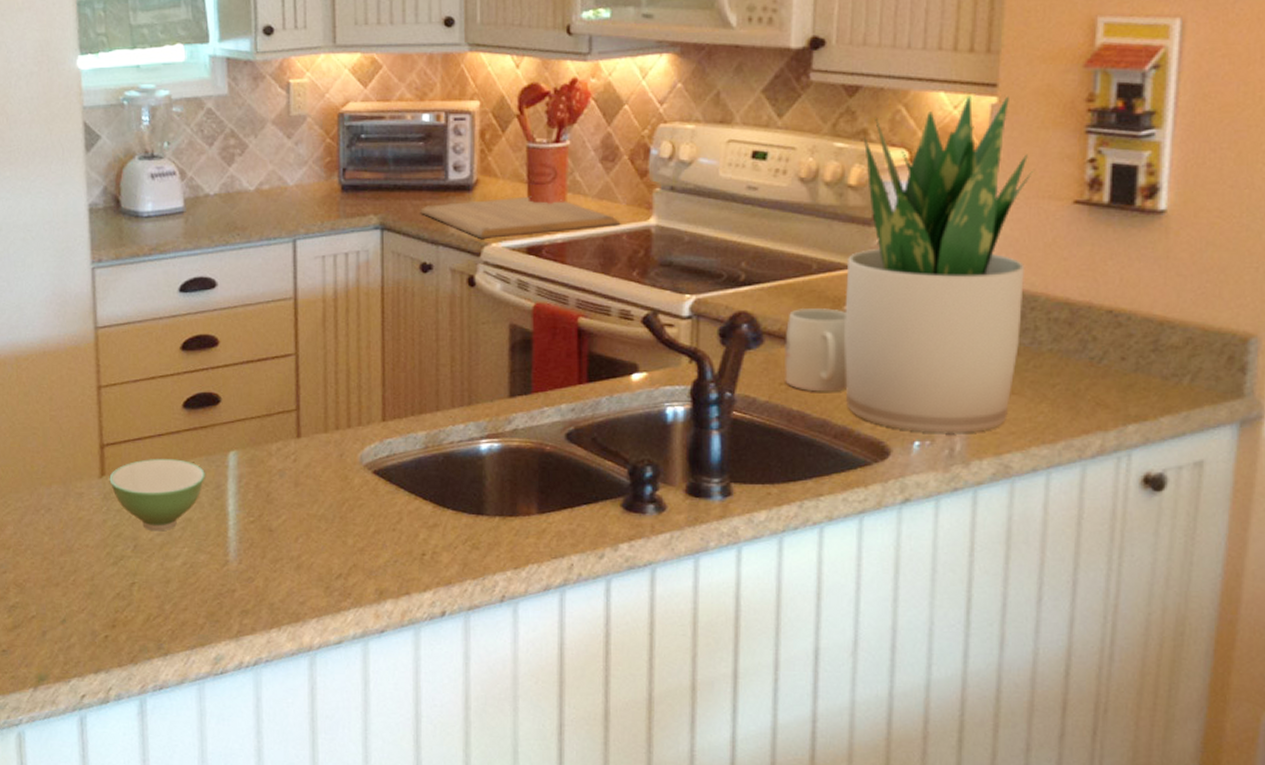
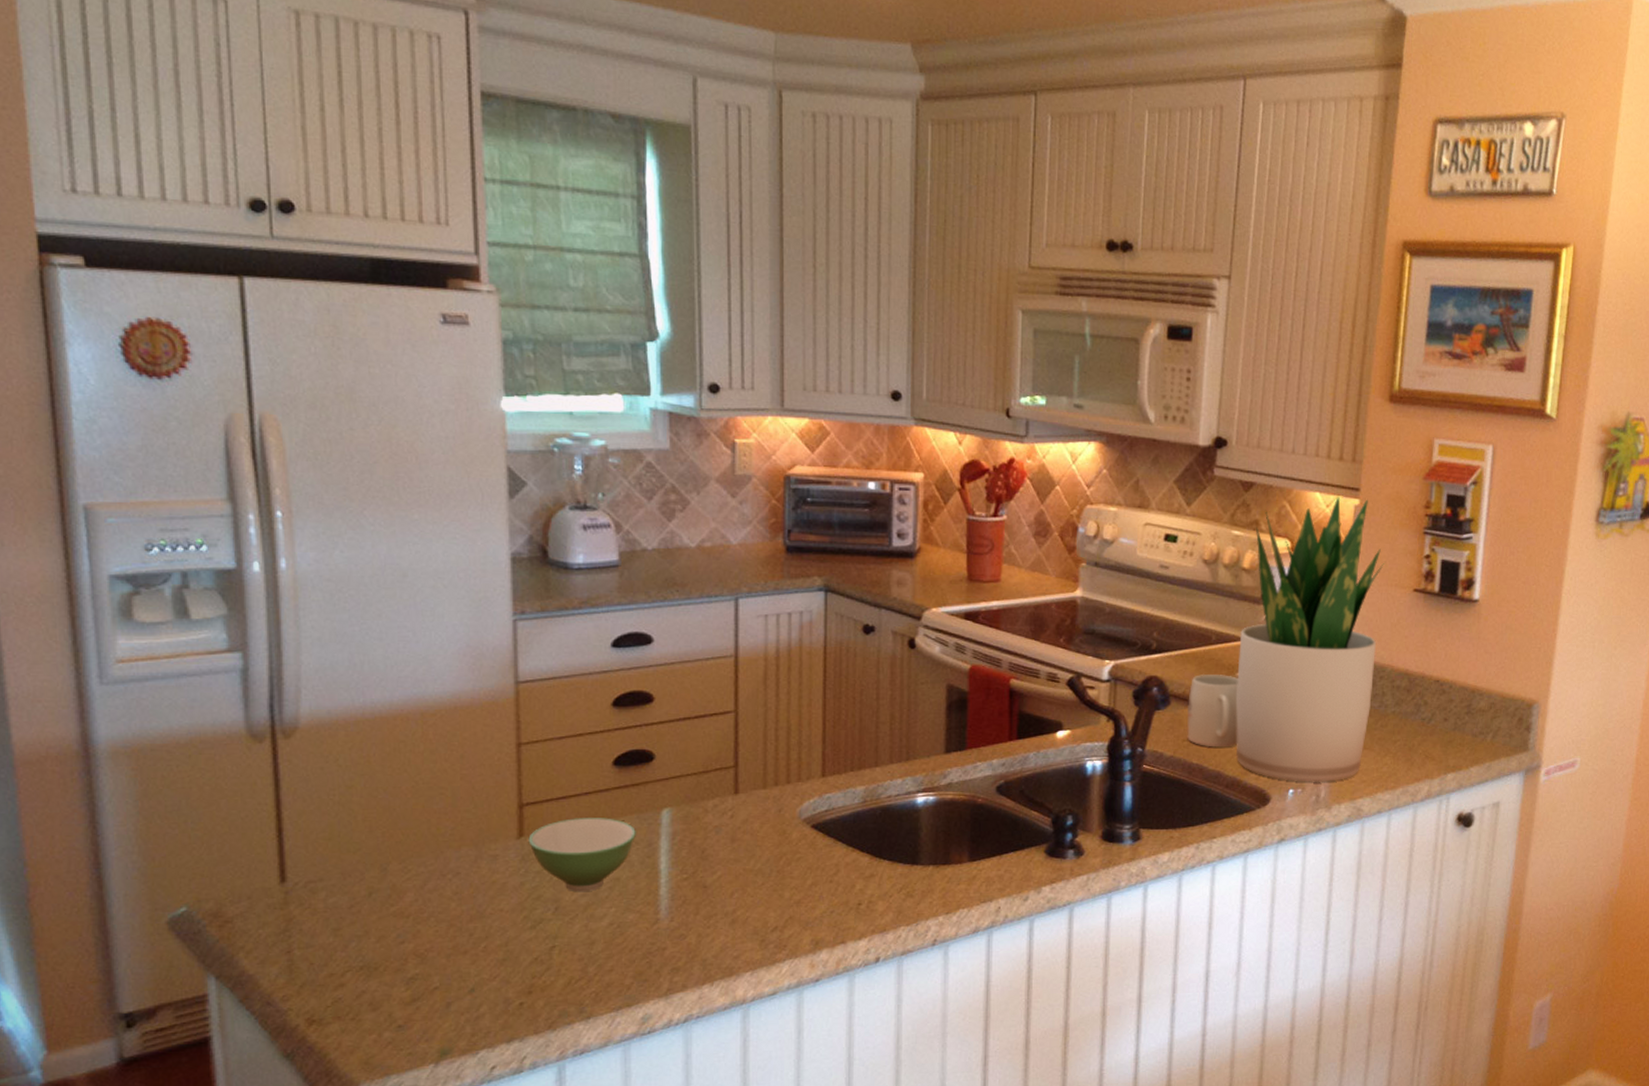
chopping board: present [420,196,621,239] -> none [864,565,1050,603]

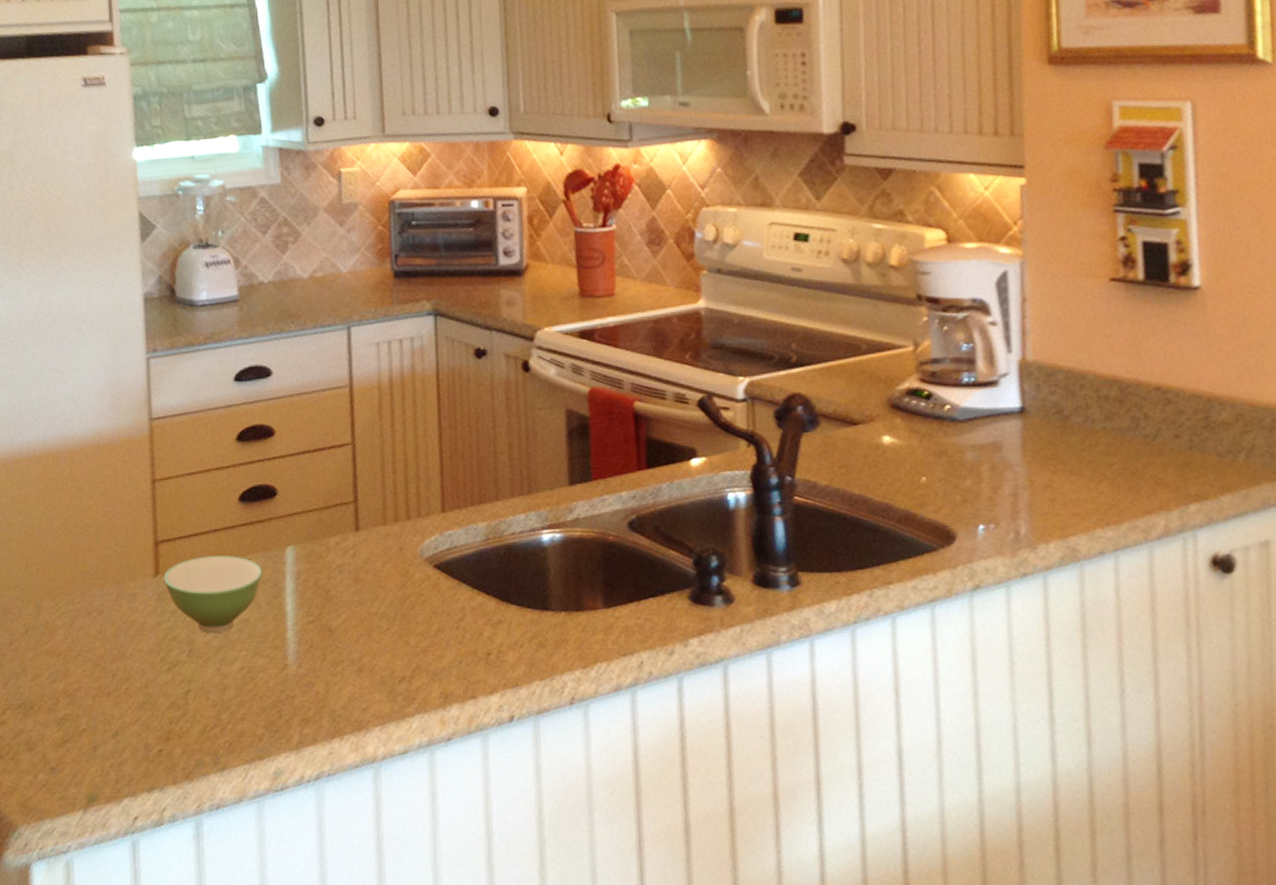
mug: present [1186,675,1238,748] -> none [840,389,907,475]
planter: present [1235,497,1385,783] -> none [895,177,1073,517]

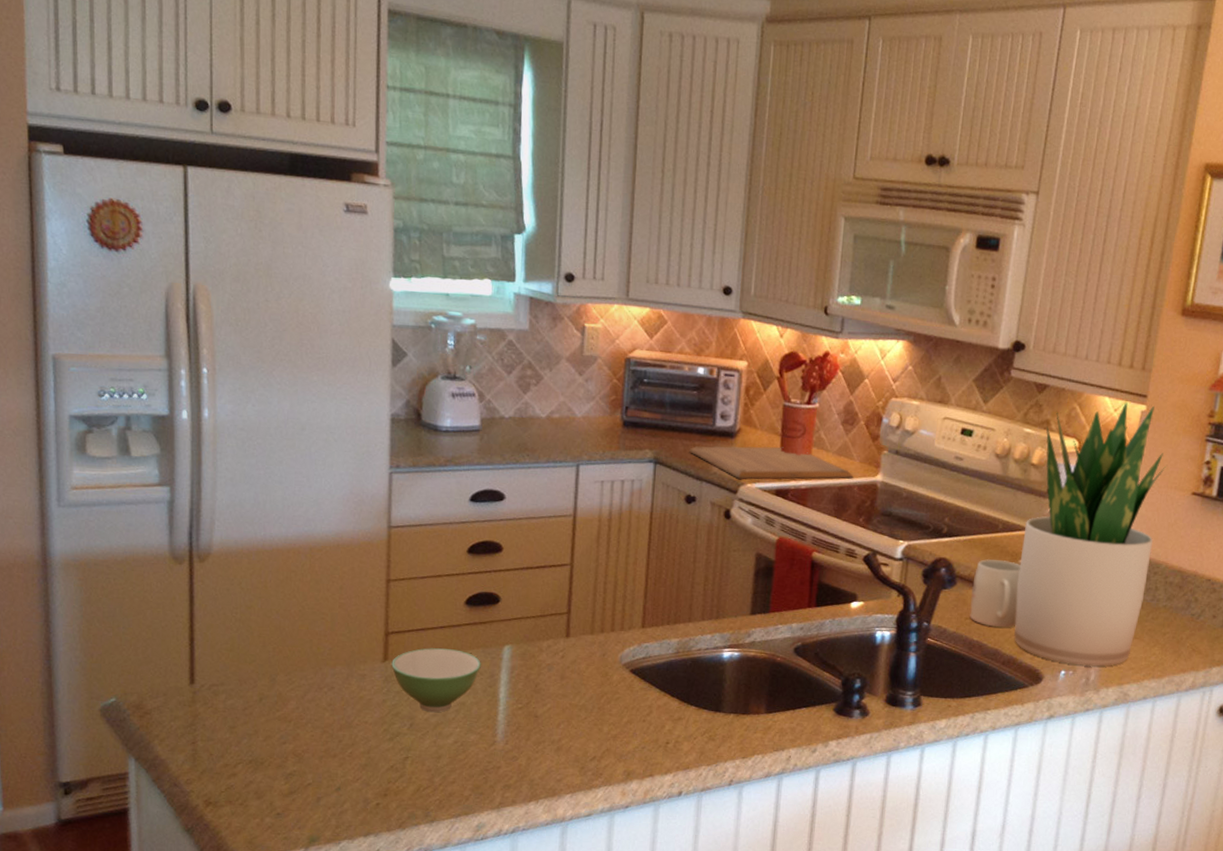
chopping board: none [472,280,671,323] -> present [689,446,854,480]
mug: none [840,389,907,475] -> present [970,559,1021,628]
planter: none [895,177,1073,517] -> present [1014,402,1167,667]

